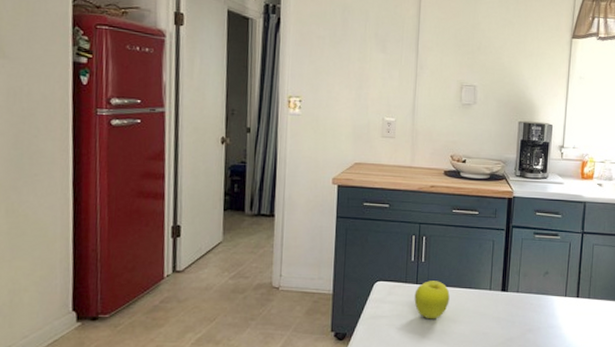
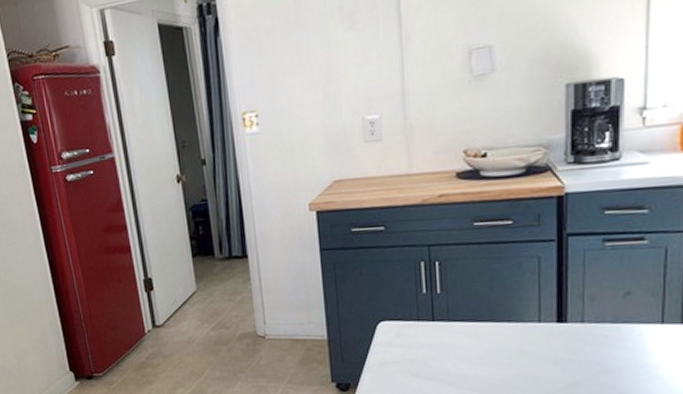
fruit: present [414,281,450,319] -> none [431,315,481,363]

